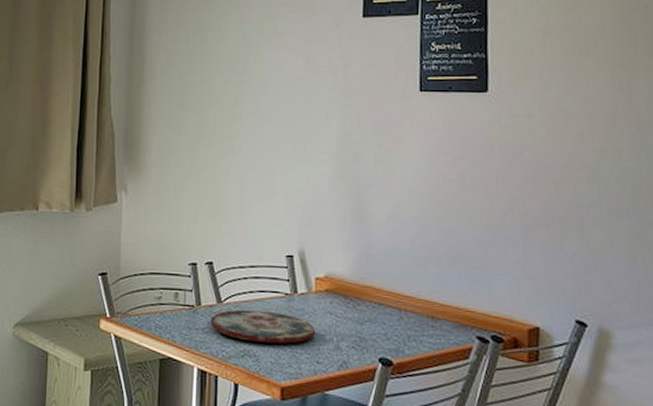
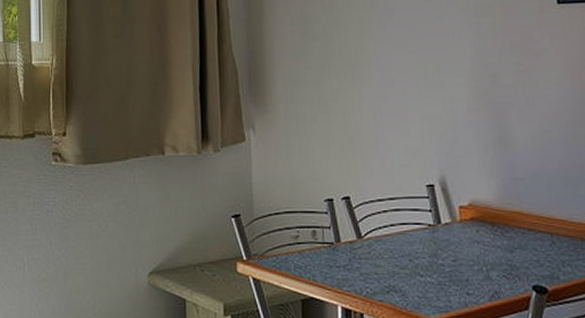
plate: present [210,309,315,344] -> none [351,244,462,276]

